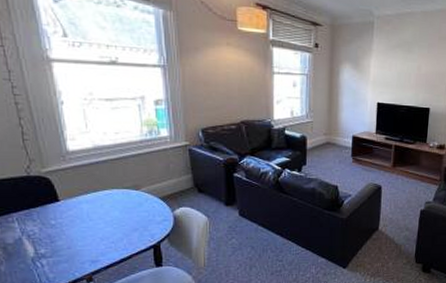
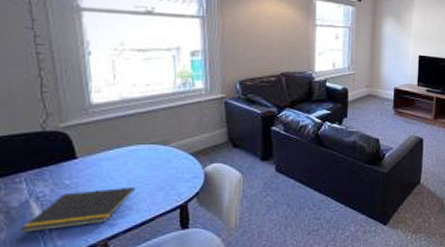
notepad: none [16,227,114,266] -> present [19,186,136,232]

